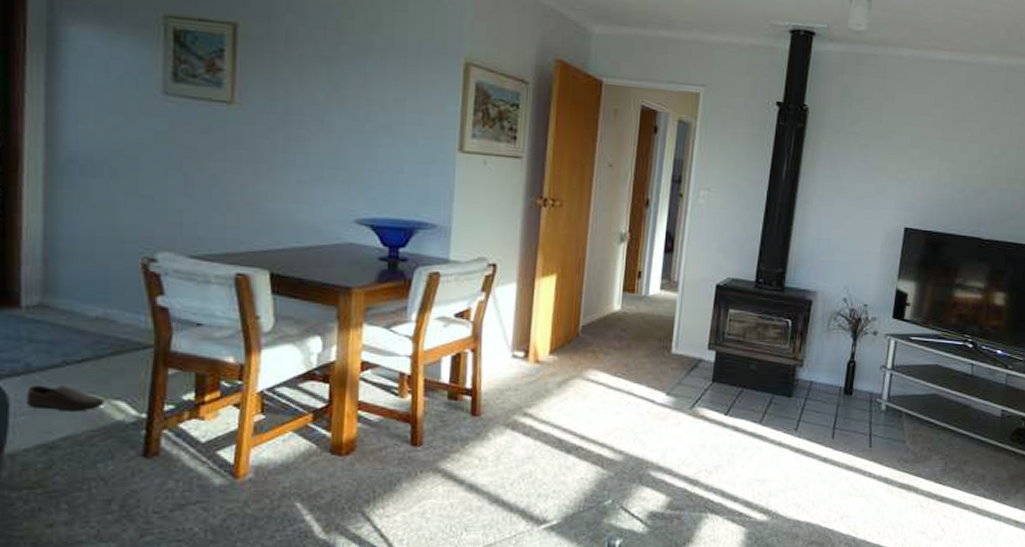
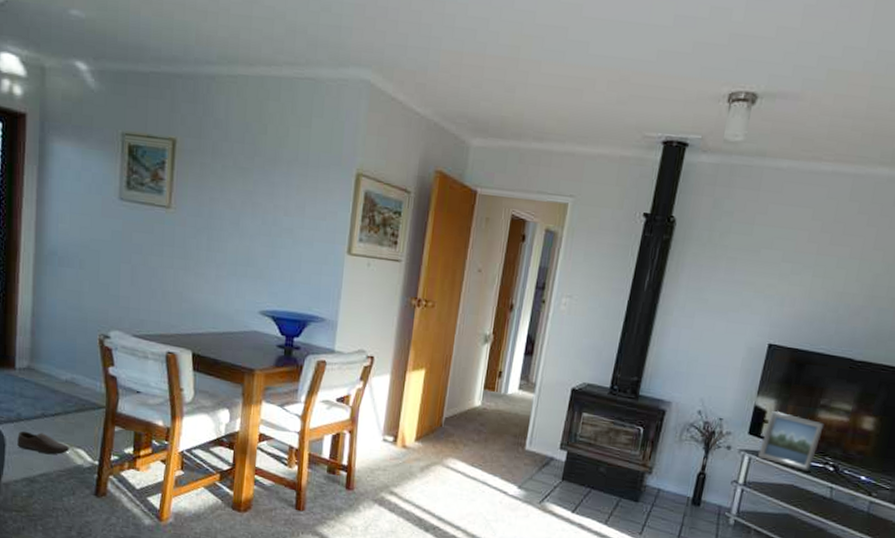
picture frame: none [902,294,961,351] -> present [757,411,825,473]

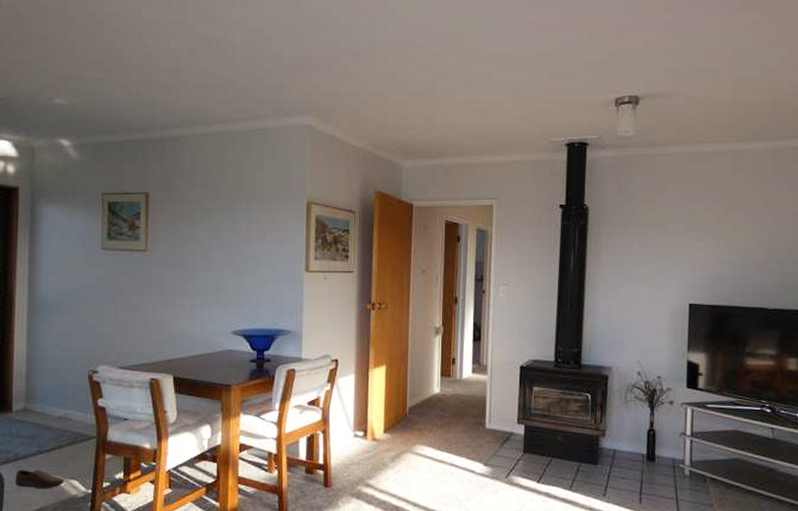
picture frame: present [757,411,825,473] -> none [698,364,754,417]

